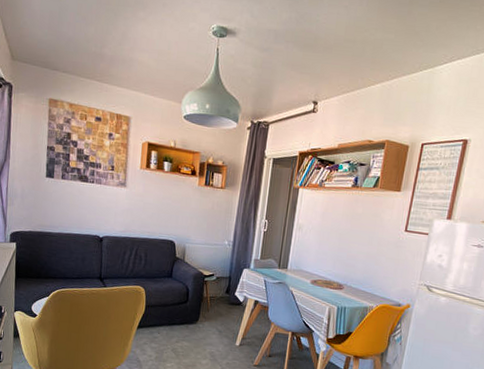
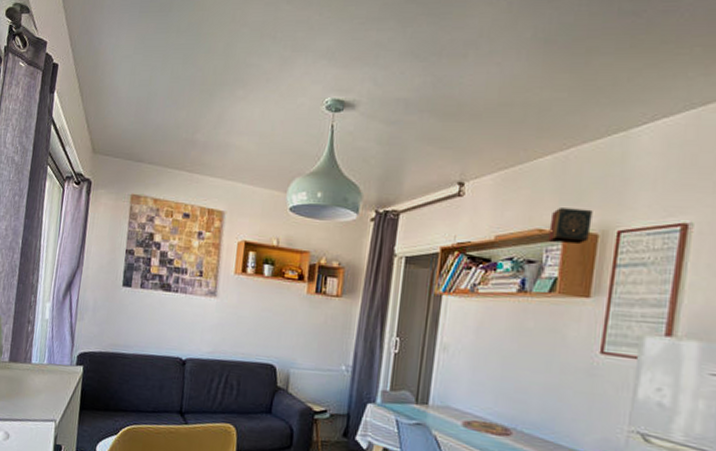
decorative box: none [375,124,406,153] -> present [548,208,593,245]

